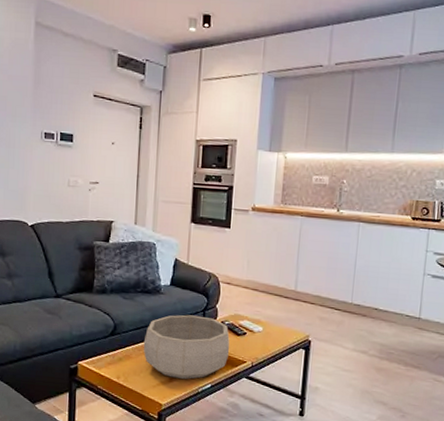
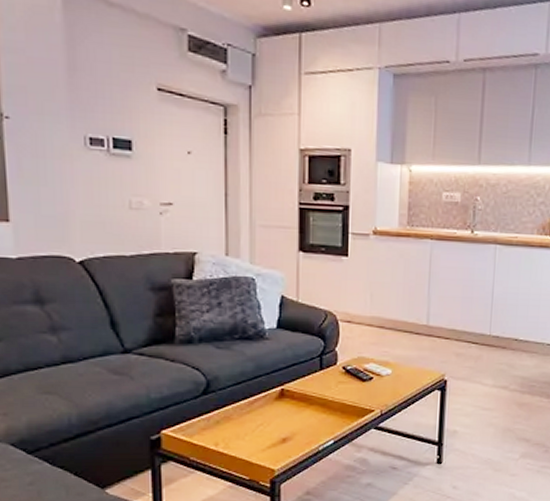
decorative bowl: present [143,314,230,380] -> none [246,362,354,439]

